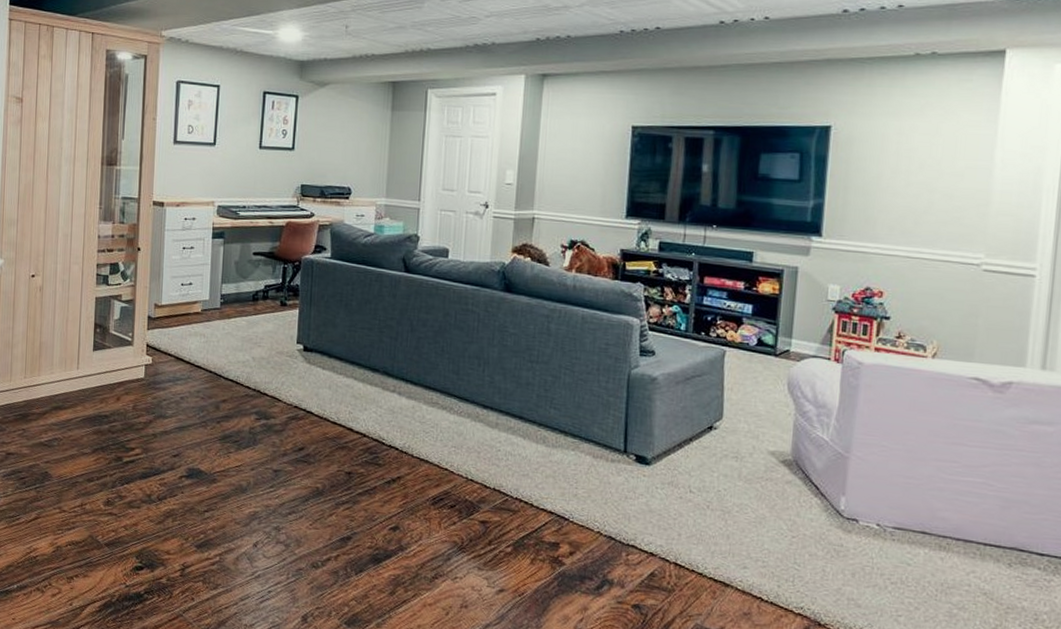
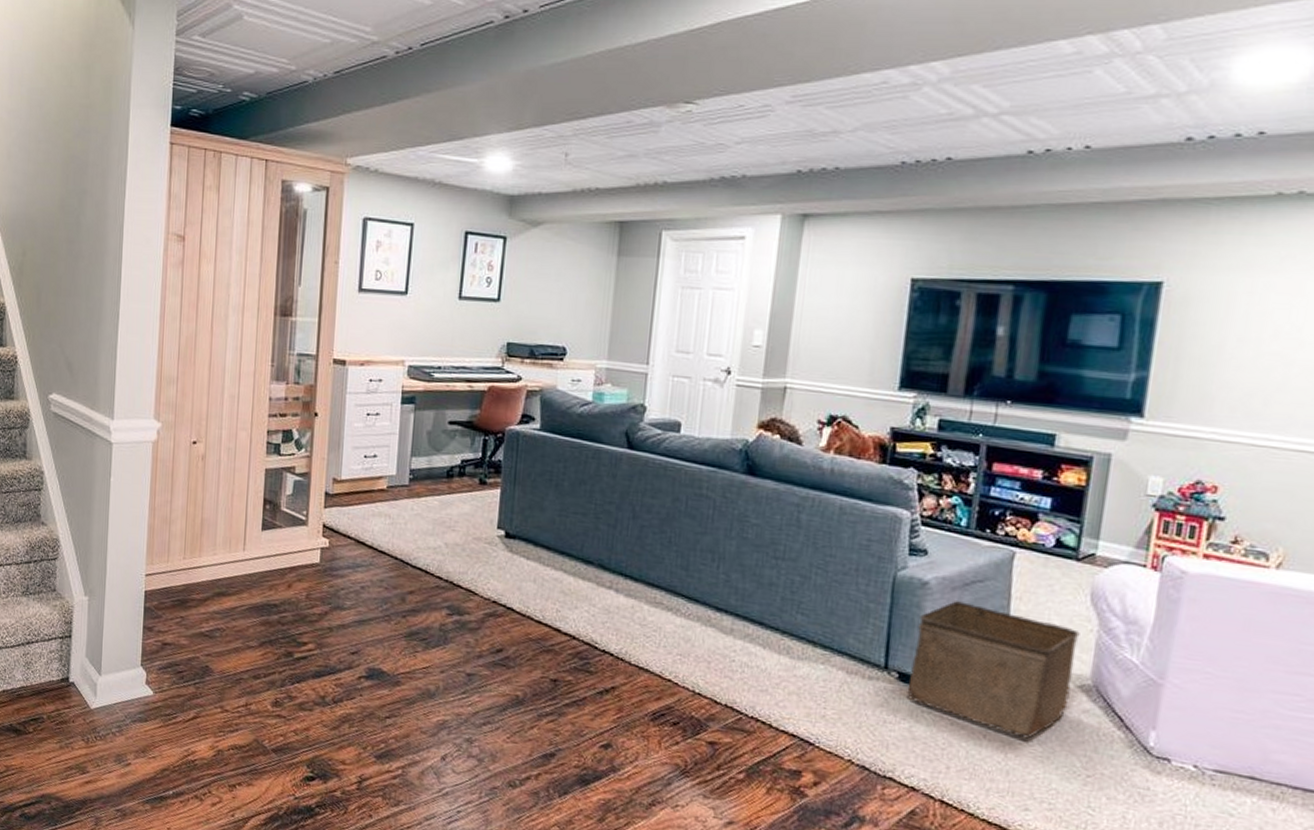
storage bin: none [643,393,781,507] -> present [907,601,1080,739]

